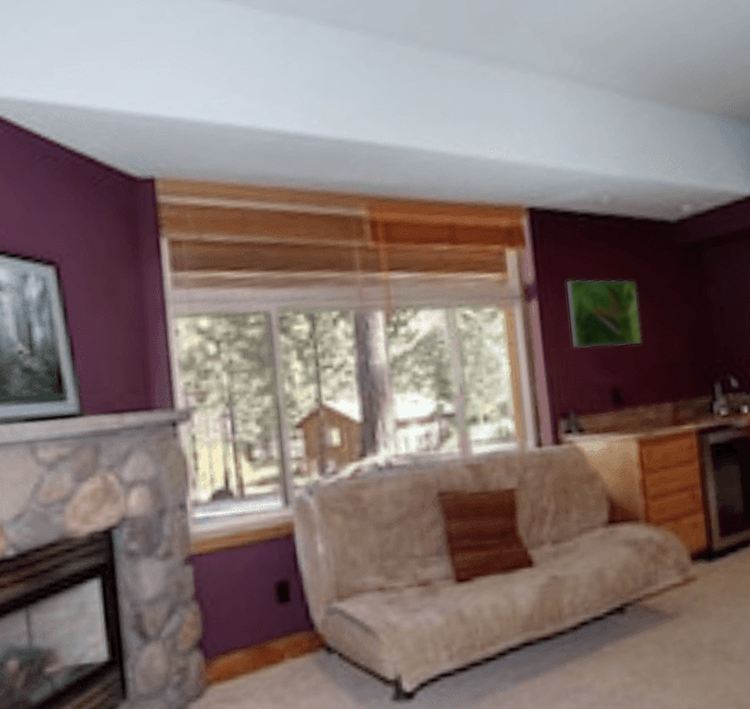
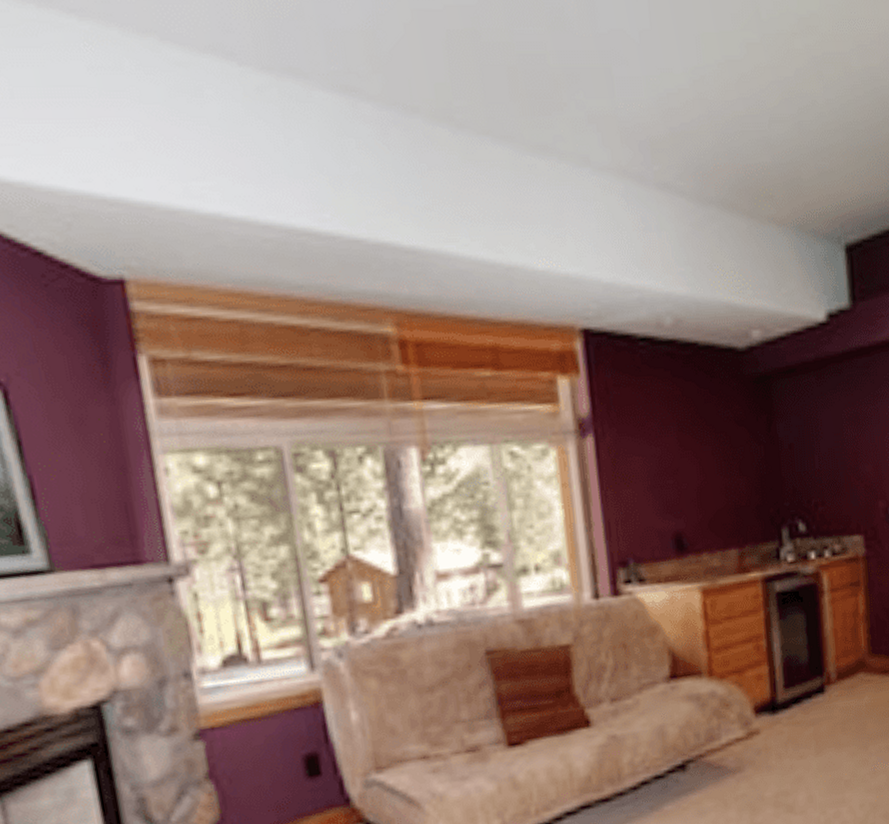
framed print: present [567,279,642,348] -> none [626,412,707,490]

